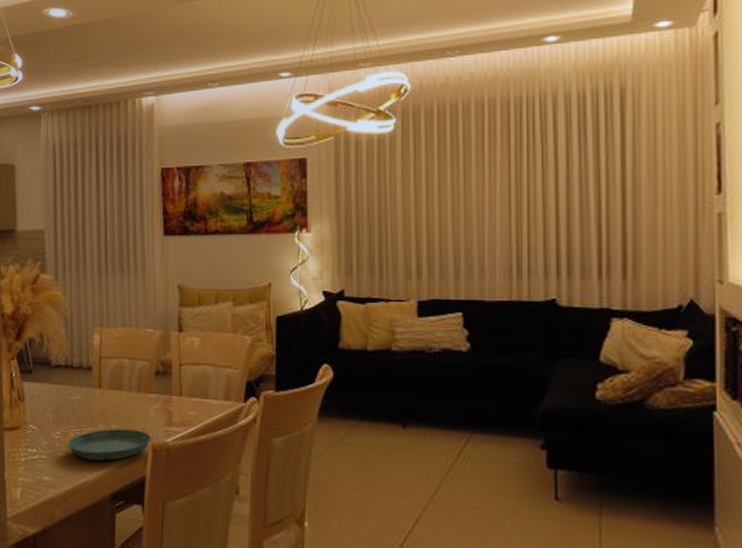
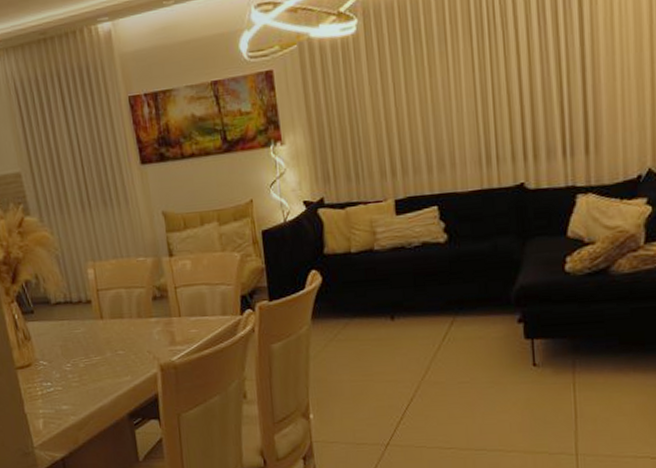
saucer: present [68,428,152,461] -> none [80,353,159,386]

